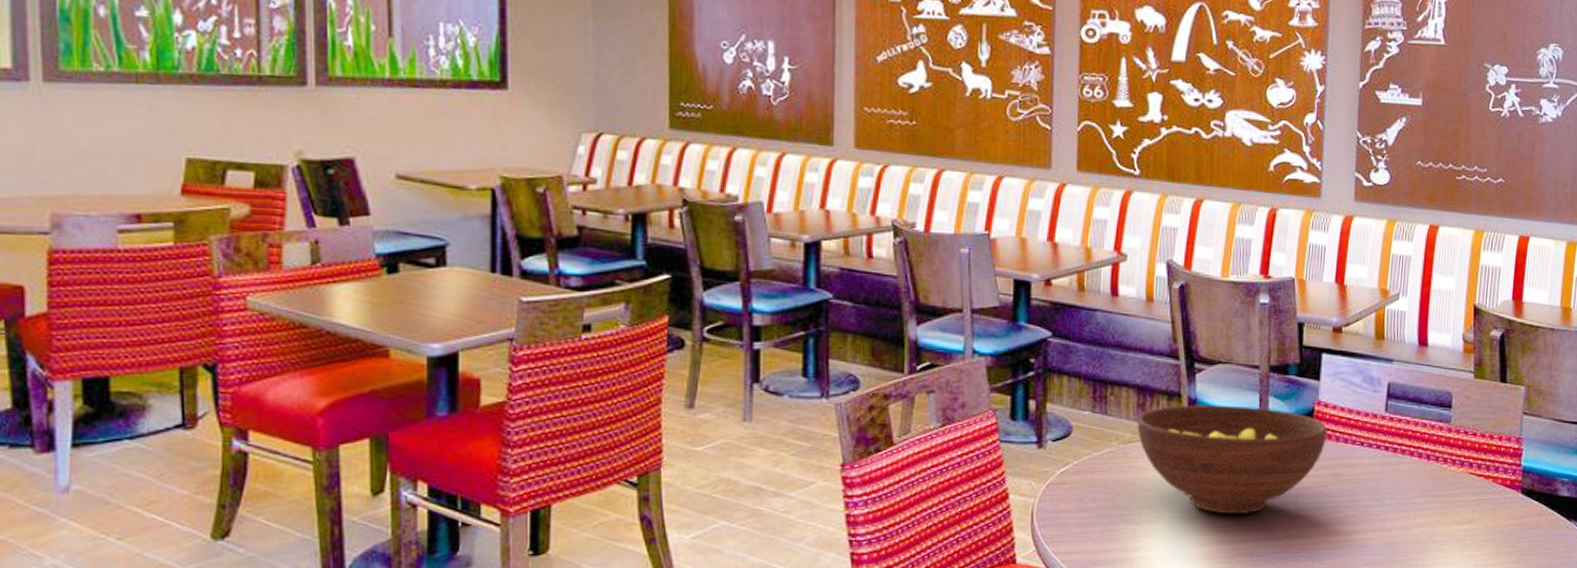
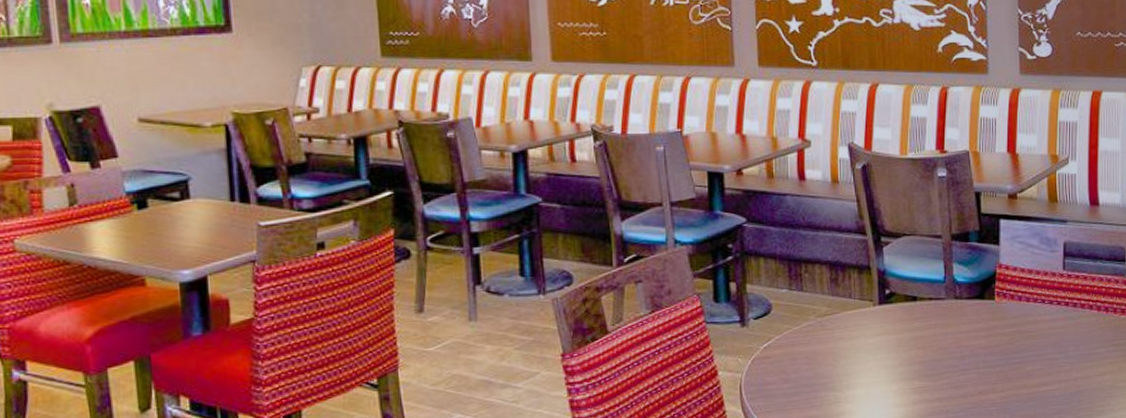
fruit bowl: present [1137,404,1328,515] -> none [831,274,1010,376]

